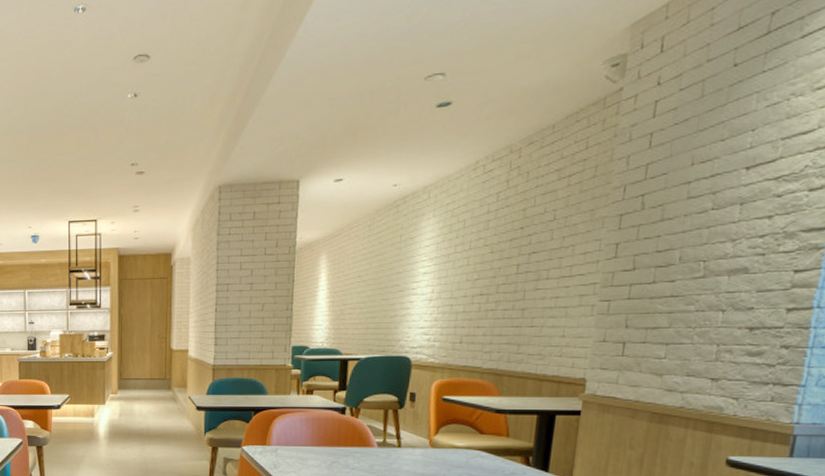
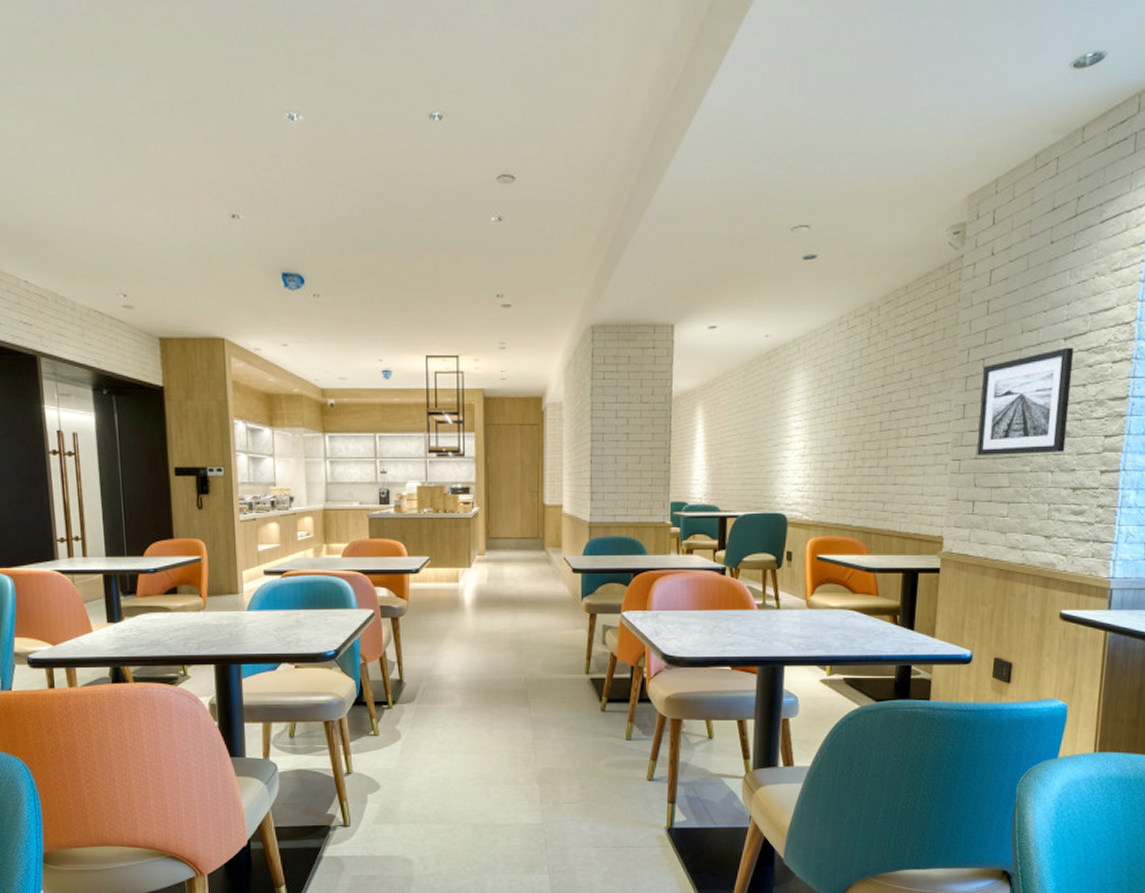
wall art: none [630,176,759,297] -> present [977,347,1075,457]

